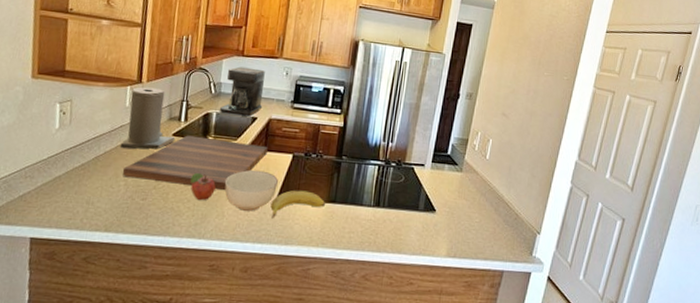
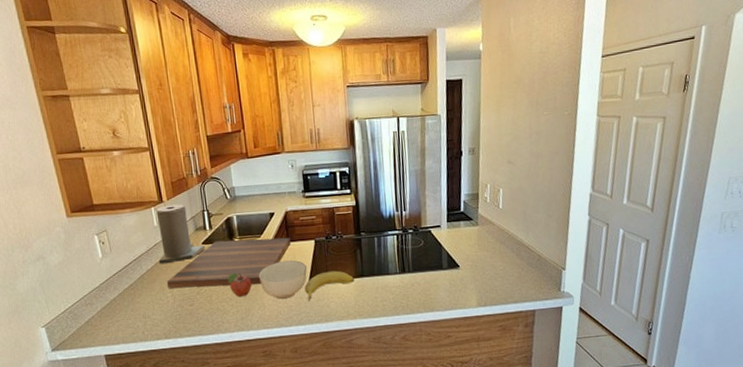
coffee maker: present [219,66,265,117] -> none [237,167,277,215]

